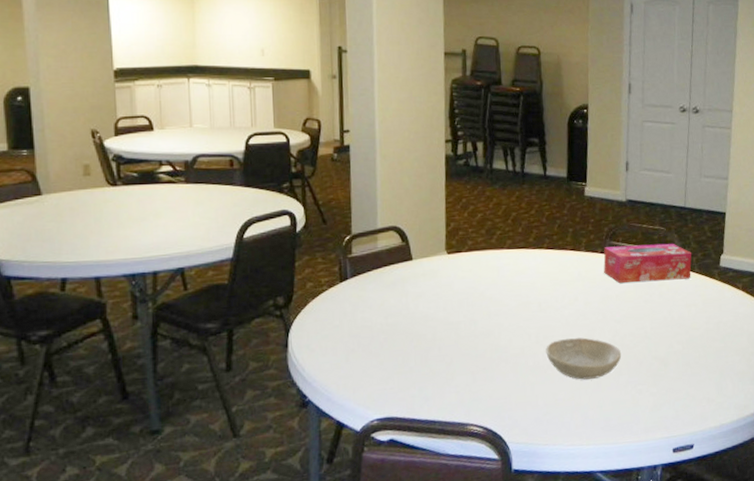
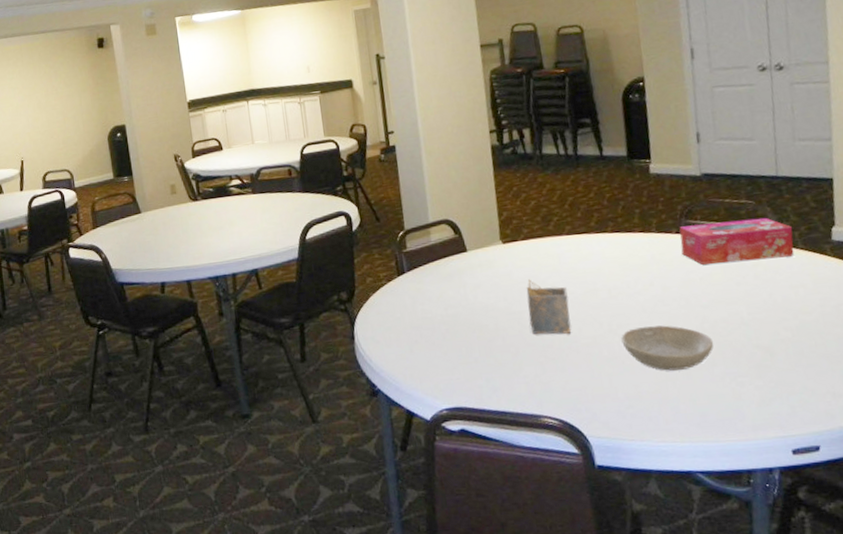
napkin holder: none [465,290,503,345] -> present [526,279,572,334]

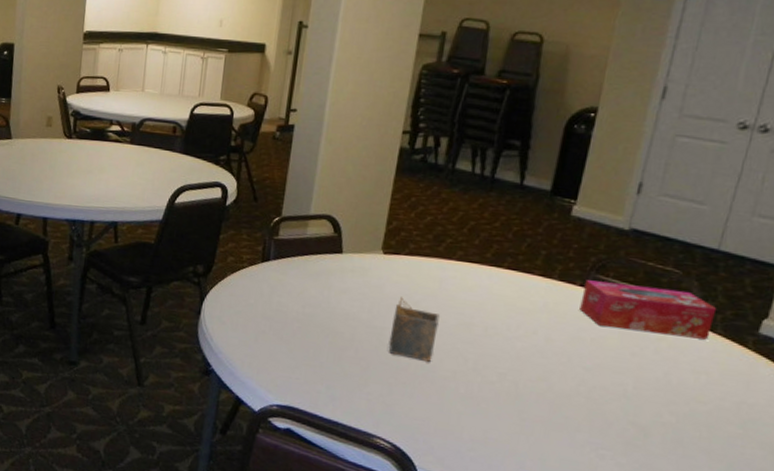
bowl: present [621,325,714,371] -> none [483,372,585,428]

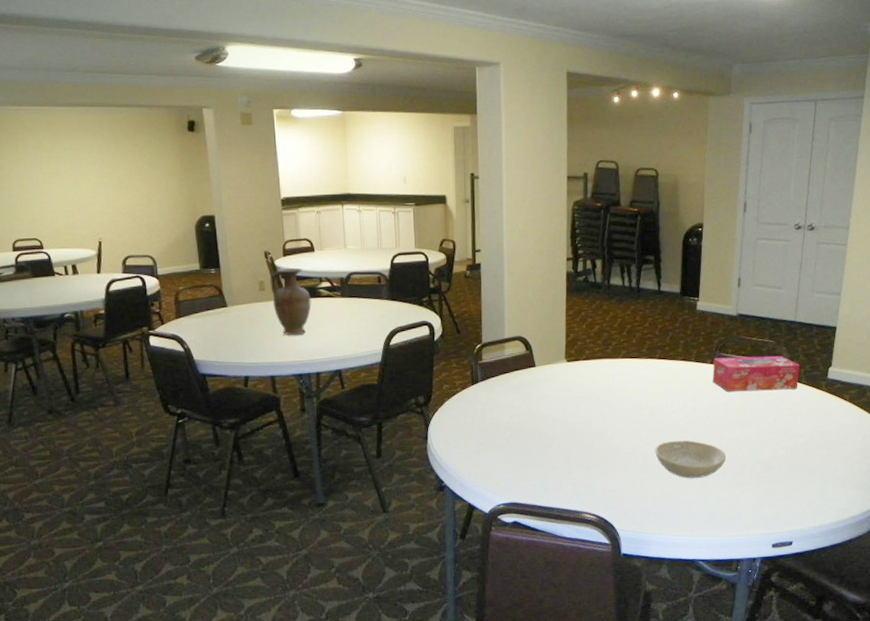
vase: none [57,105,98,179] -> present [270,267,312,336]
napkin holder: present [389,297,440,362] -> none [582,395,616,444]
bowl: none [483,372,585,428] -> present [655,440,727,478]

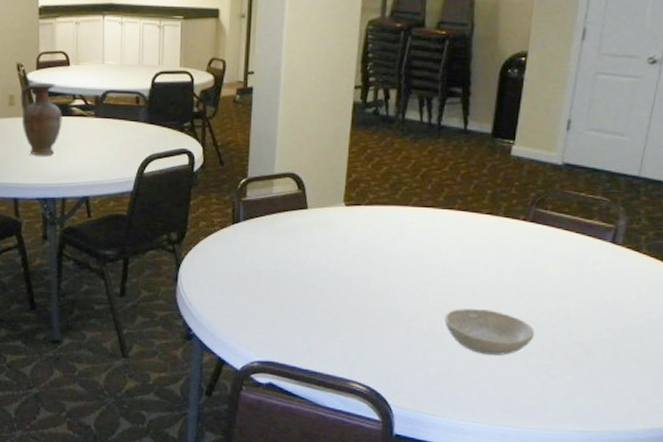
tissue box: present [712,355,800,392] -> none [524,214,641,260]

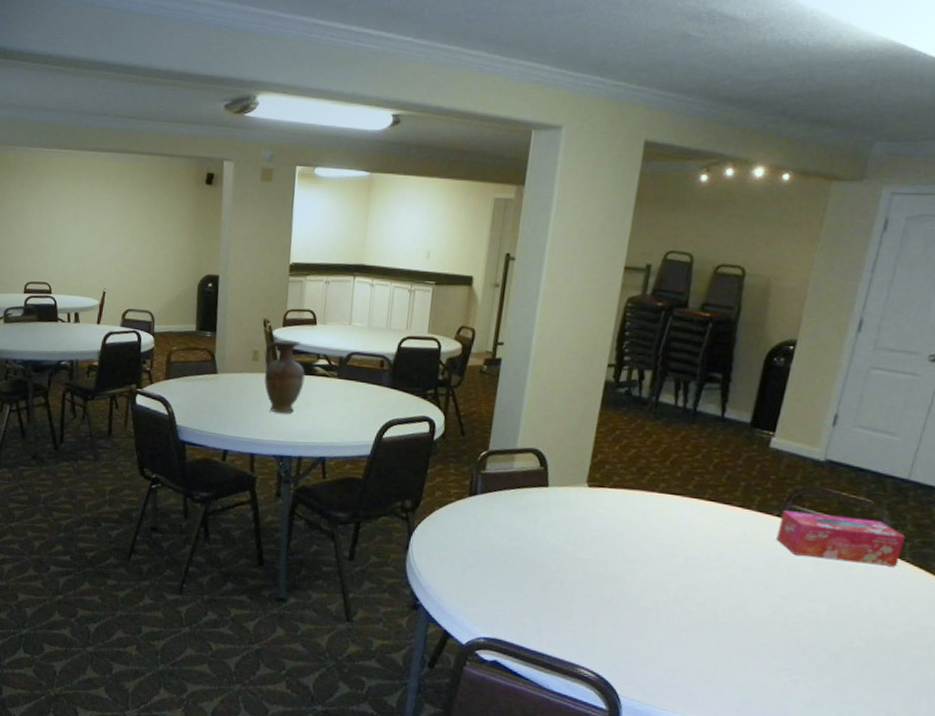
bowl: present [444,309,535,355] -> none [683,602,780,655]
tissue box: none [524,214,641,260] -> present [776,510,906,567]

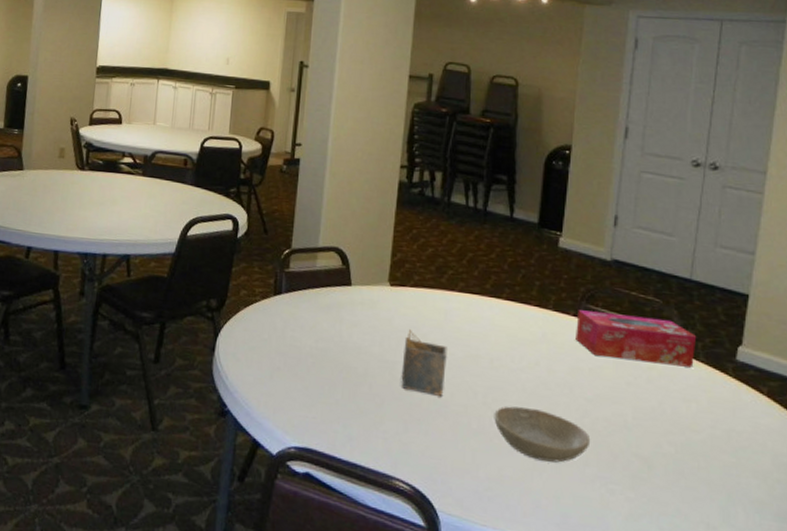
vase: present [264,339,305,414] -> none [69,137,111,211]
napkin holder: none [593,529,642,593] -> present [401,329,447,396]
bowl: none [683,602,780,655] -> present [494,406,591,463]

